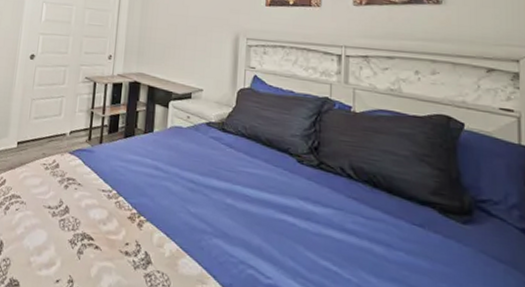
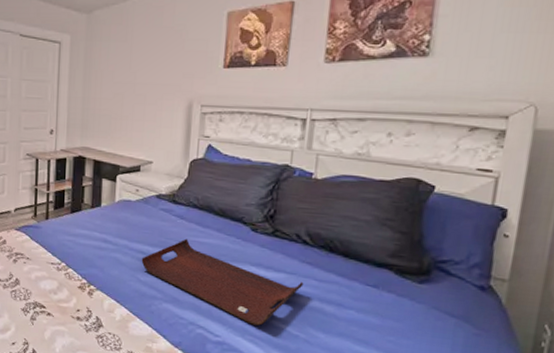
serving tray: none [191,168,351,267] -> present [141,238,304,326]

